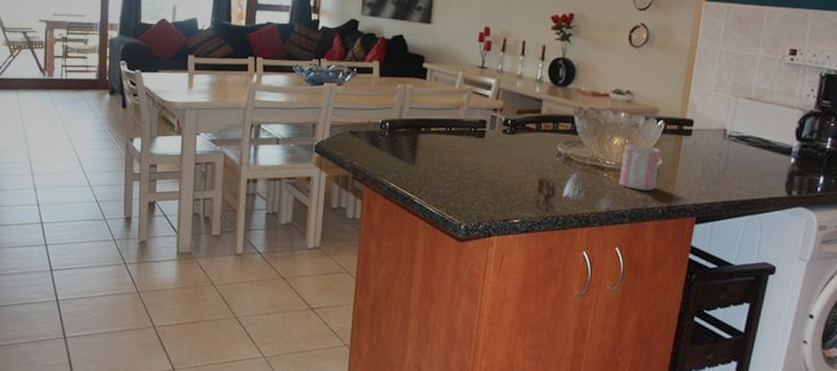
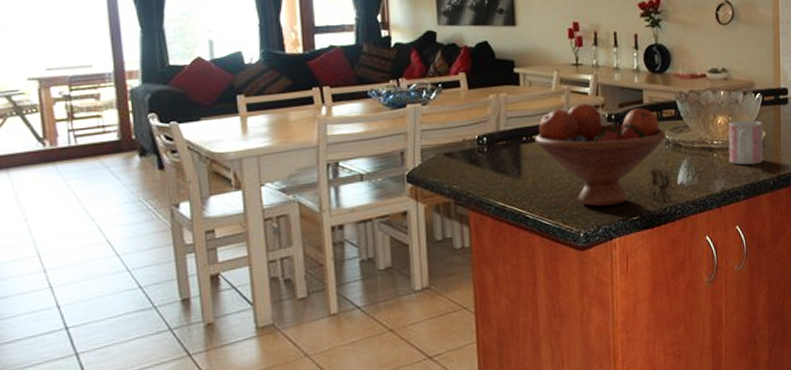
fruit bowl: none [432,105,559,206] -> present [534,103,667,207]

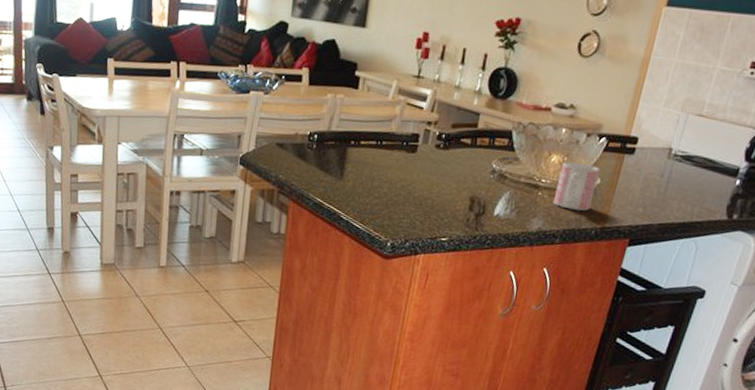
fruit bowl: present [534,103,667,207] -> none [362,117,494,223]

